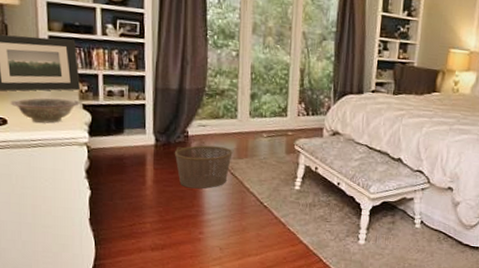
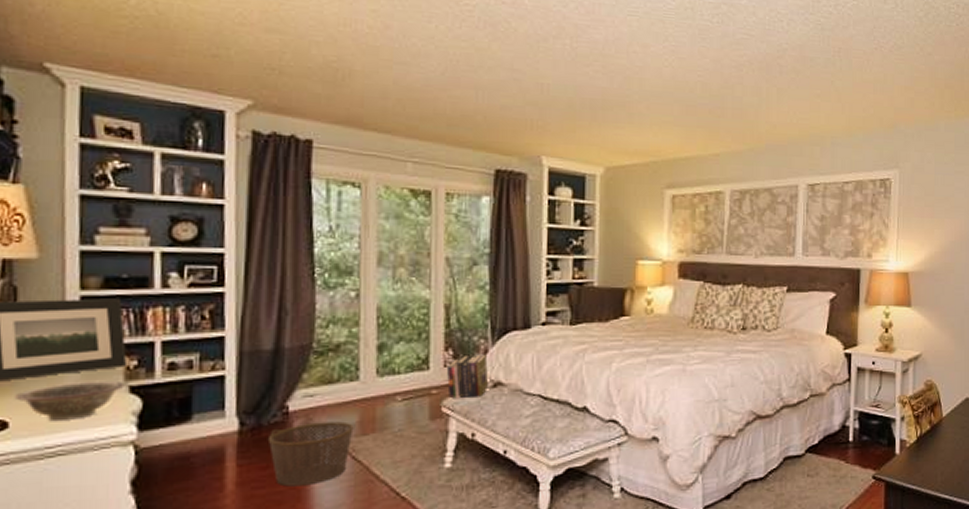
books: none [299,109,330,141] -> present [446,354,489,399]

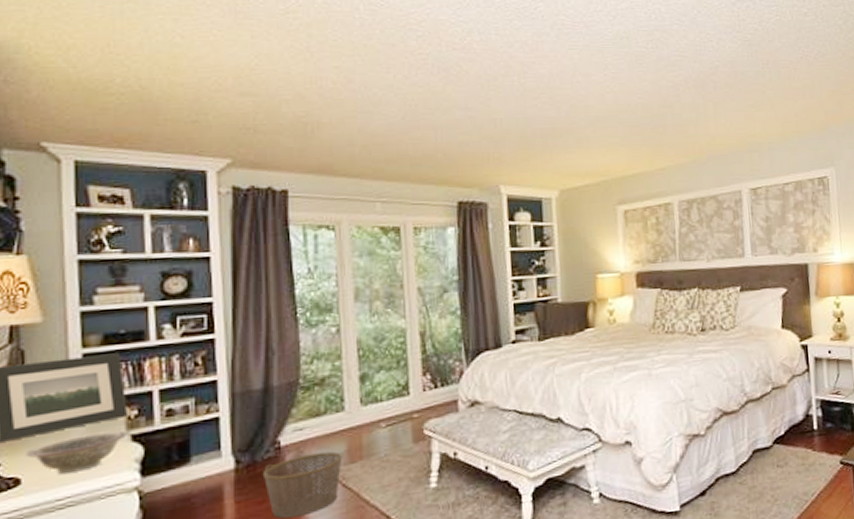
books: present [446,354,489,399] -> none [425,375,467,421]

